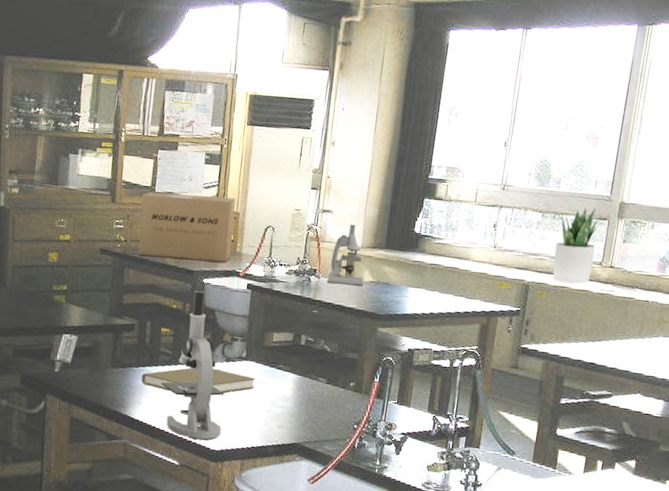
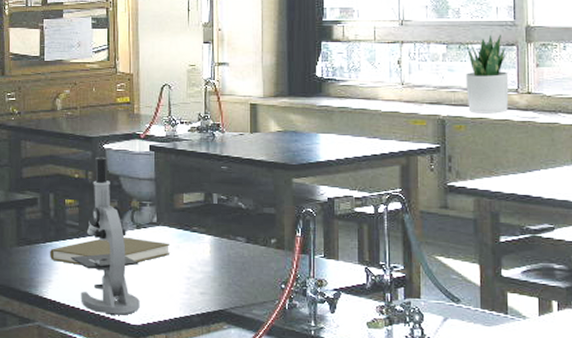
box: present [138,191,236,263] -> none [32,60,129,127]
microscope: present [326,224,364,287] -> none [232,74,271,138]

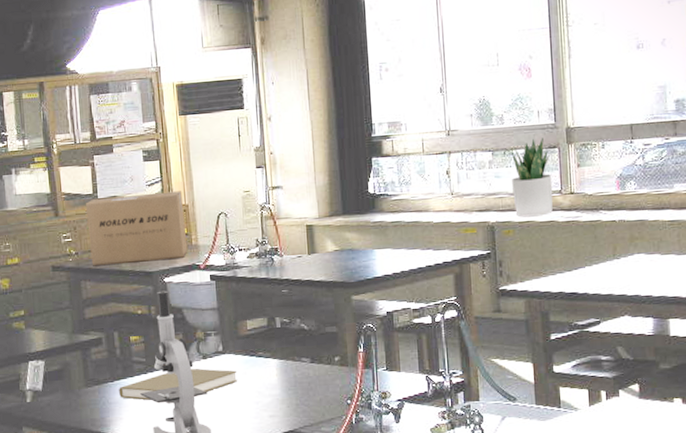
box: none [32,60,129,127] -> present [86,191,188,266]

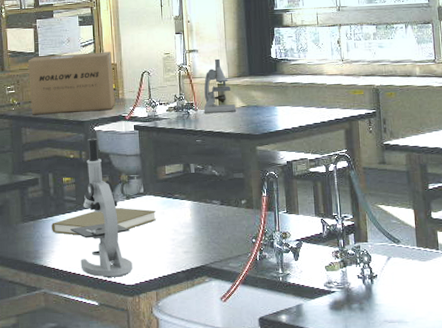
microscope: none [290,195,329,261] -> present [203,58,237,114]
planter: present [510,137,554,218] -> none [391,14,429,82]

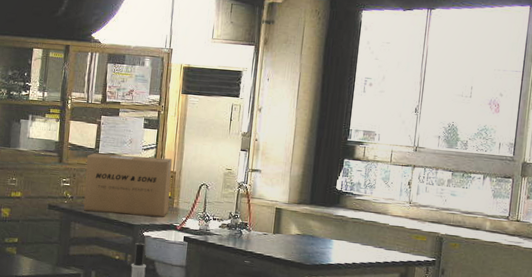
microscope: present [203,58,237,114] -> none [257,182,291,240]

